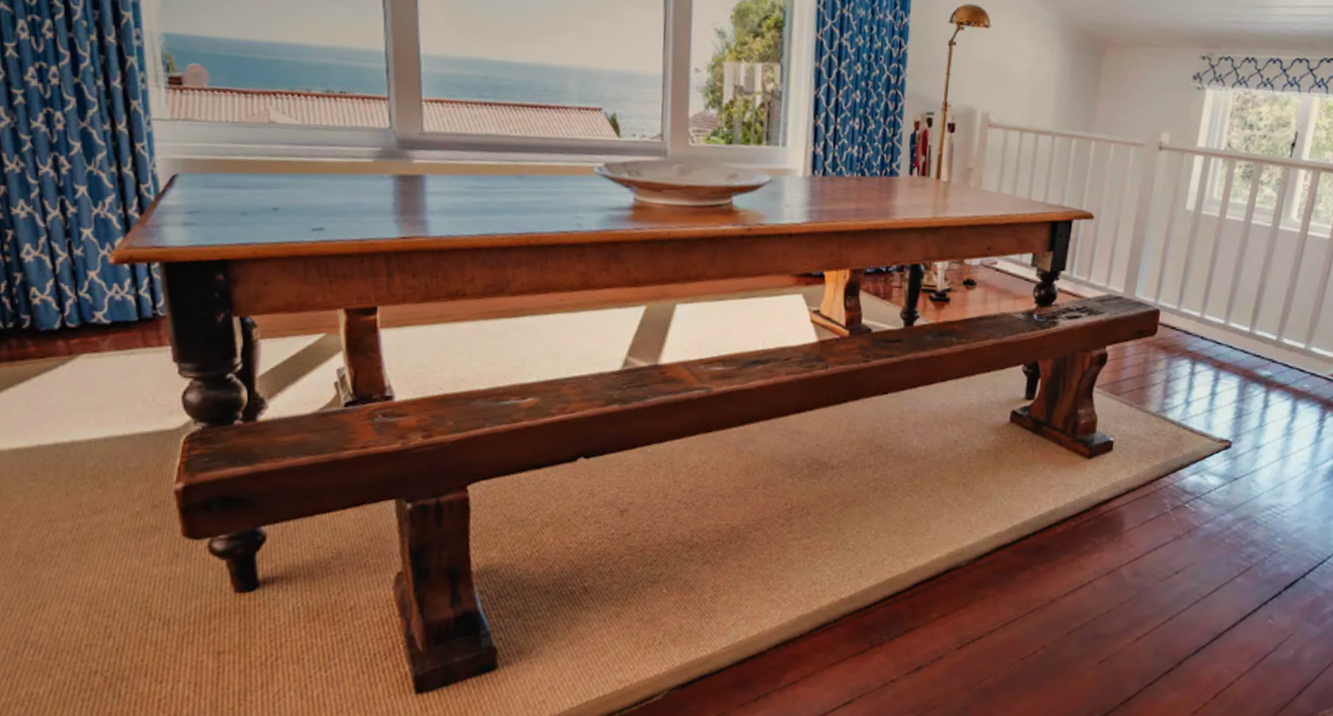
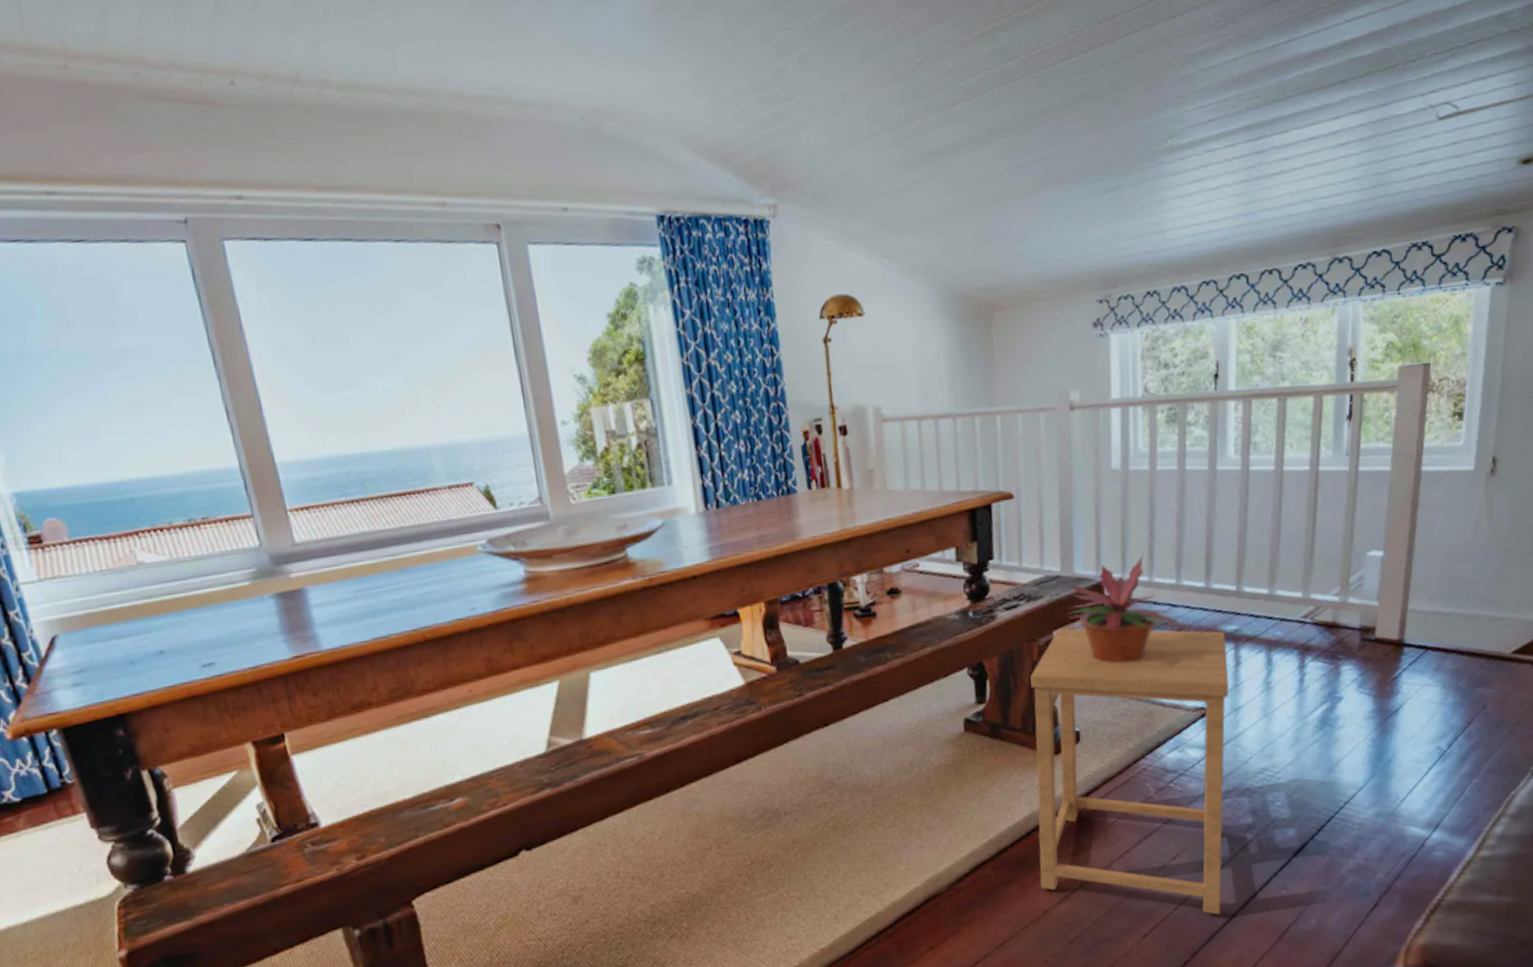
side table: none [1053,344,1260,631] -> present [1030,628,1229,915]
potted plant: none [1123,292,1227,387] -> present [1066,555,1186,663]

